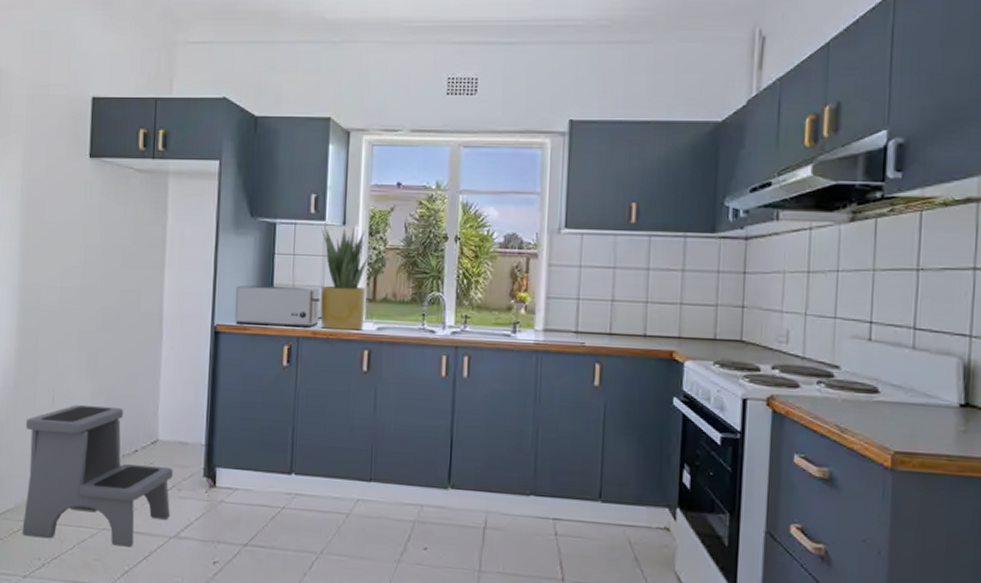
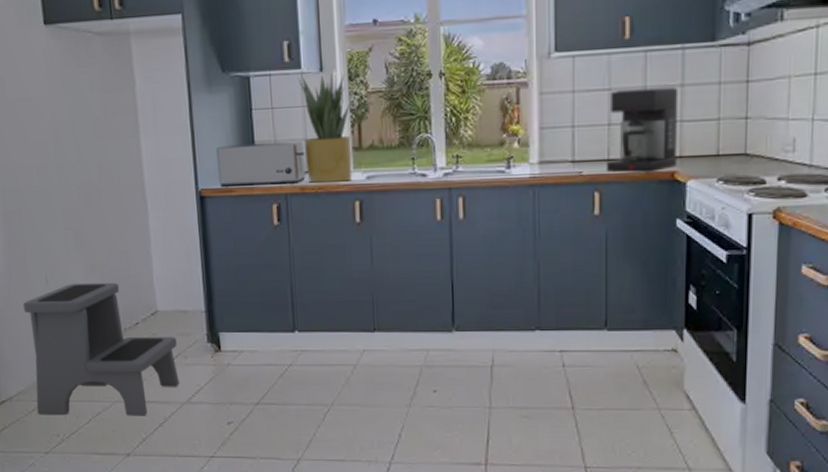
coffee maker: none [607,269,680,351] -> present [606,87,679,174]

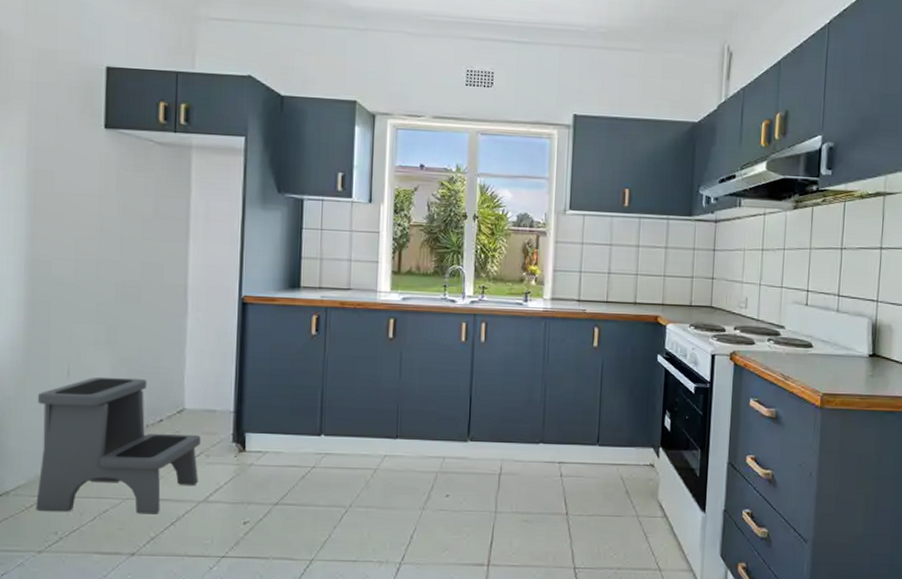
toaster: present [216,140,306,188] -> none [263,257,348,300]
planter: present [298,74,353,184] -> none [348,205,396,302]
coffee maker: present [606,87,679,174] -> none [604,246,663,316]

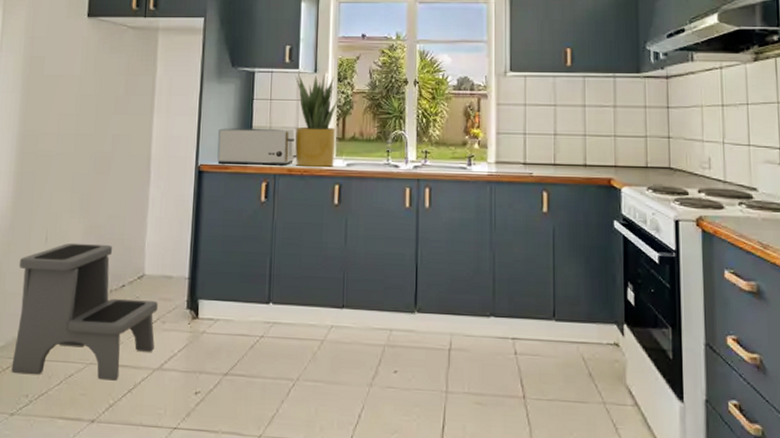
toaster: none [263,257,348,300] -> present [217,127,295,167]
planter: none [348,205,396,302] -> present [295,75,340,168]

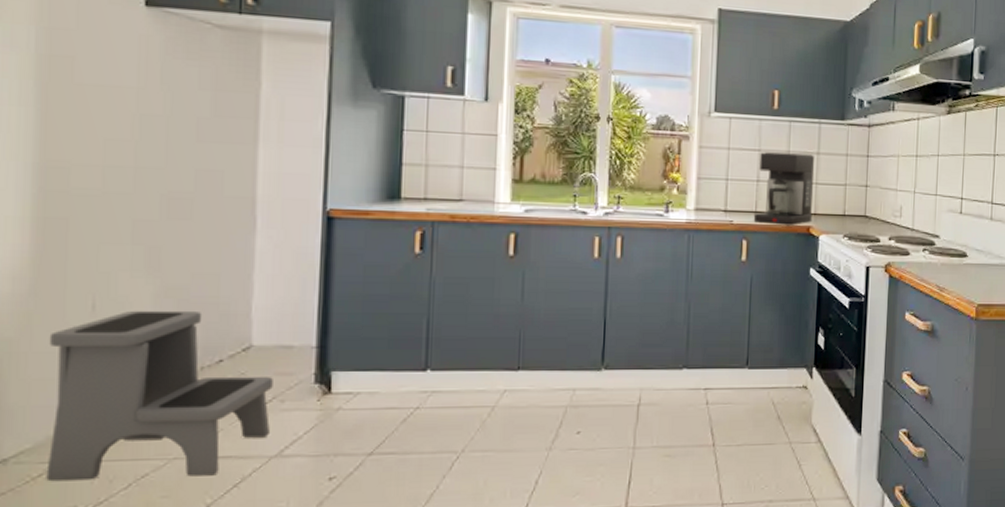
toaster: present [217,127,295,167] -> none [354,163,459,213]
planter: present [295,75,340,168] -> none [459,104,517,214]
coffee maker: none [552,107,613,179] -> present [753,152,815,227]

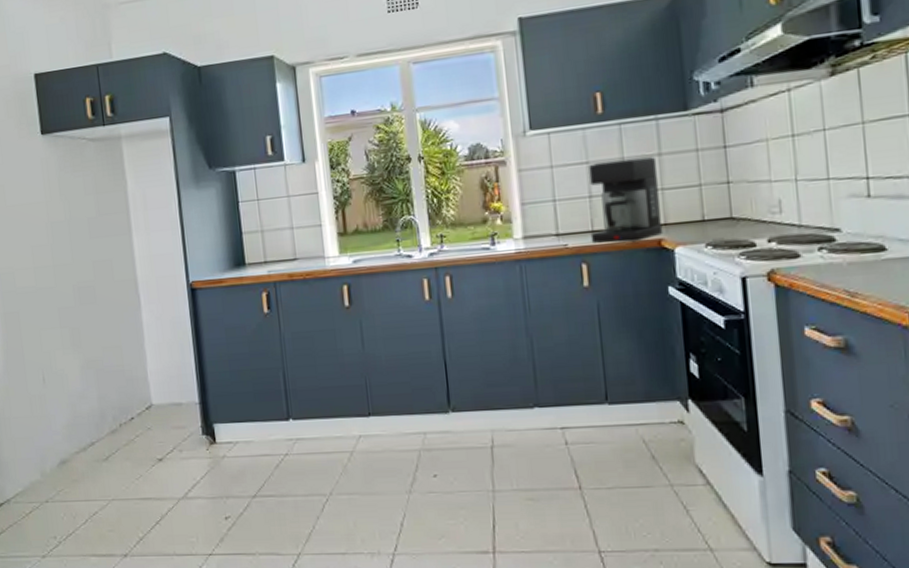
step stool: present [46,310,273,480] -> none [20,378,175,516]

